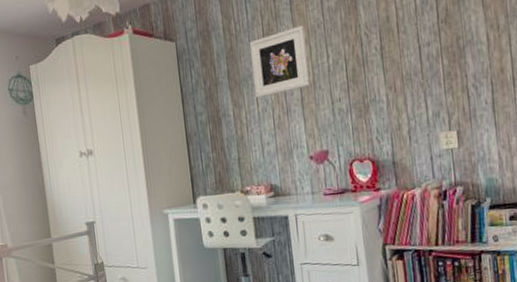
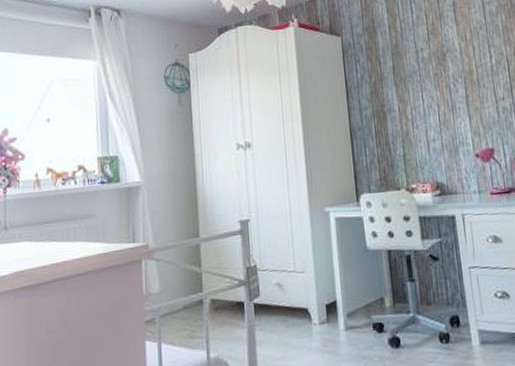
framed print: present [249,25,309,98] -> none [414,26,474,94]

